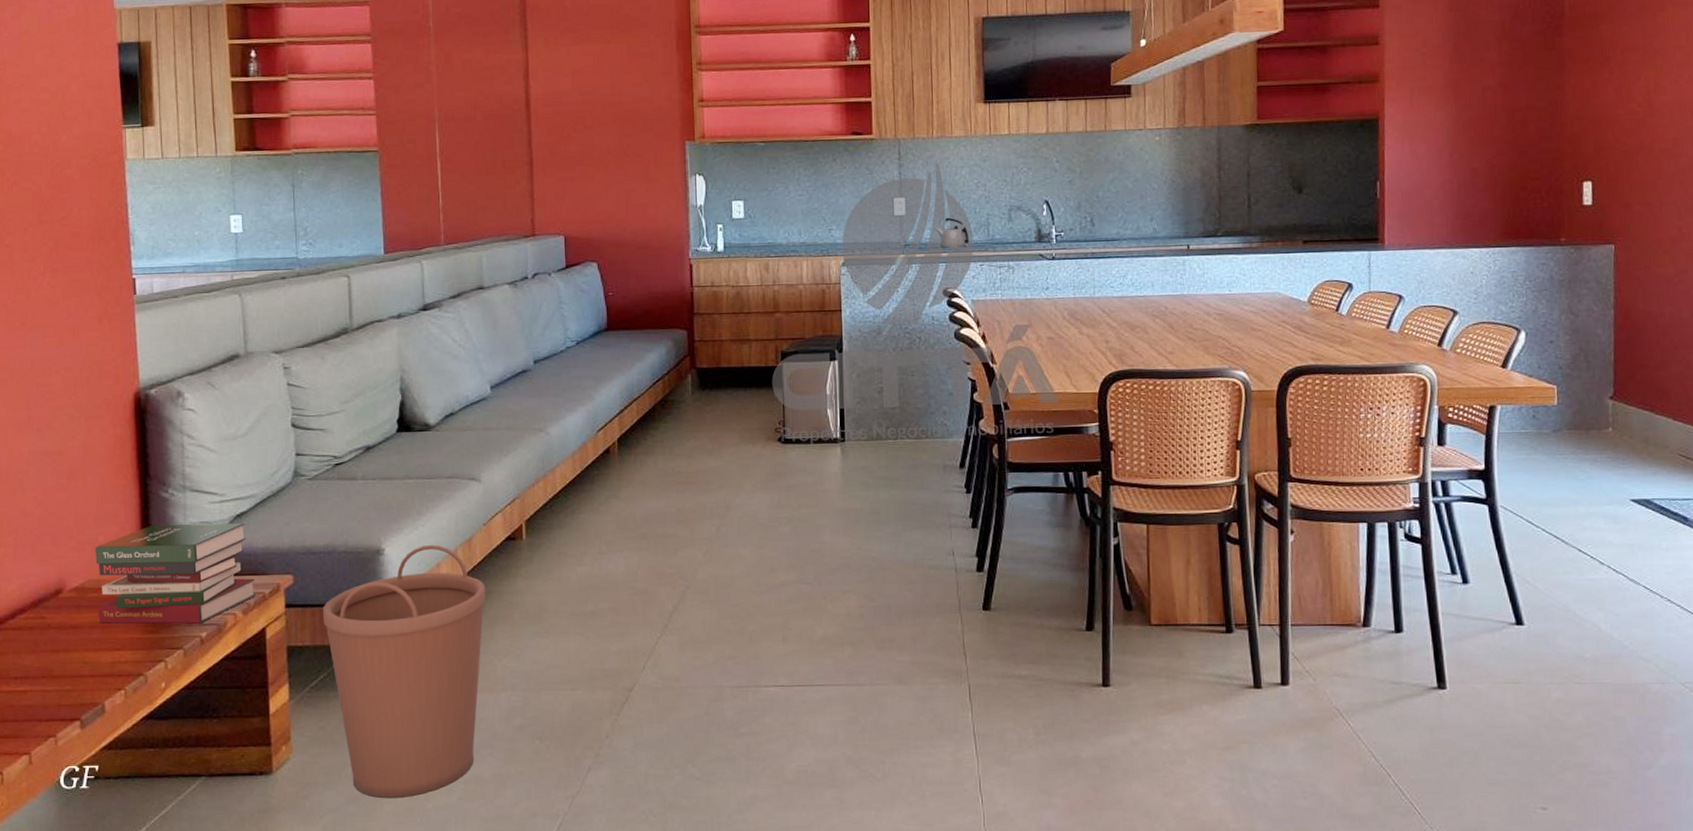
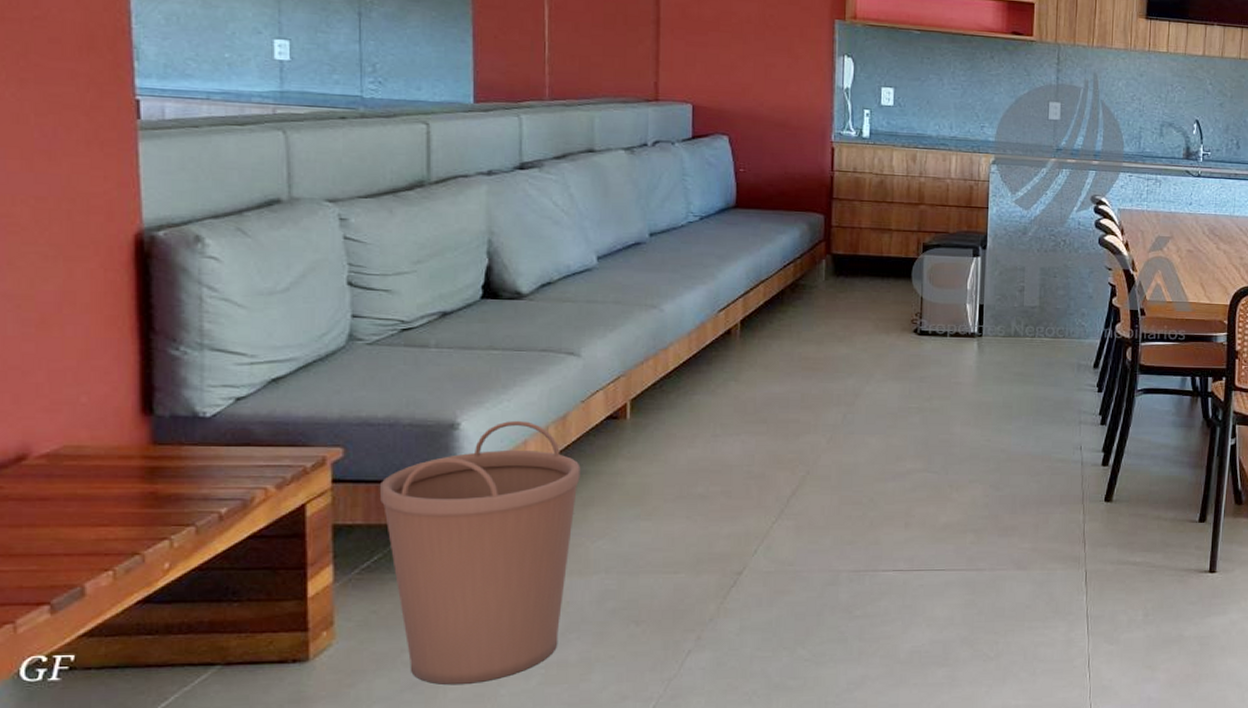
books: present [95,523,256,624] -> none [75,385,294,498]
kettle: present [934,217,970,248] -> none [1088,126,1121,157]

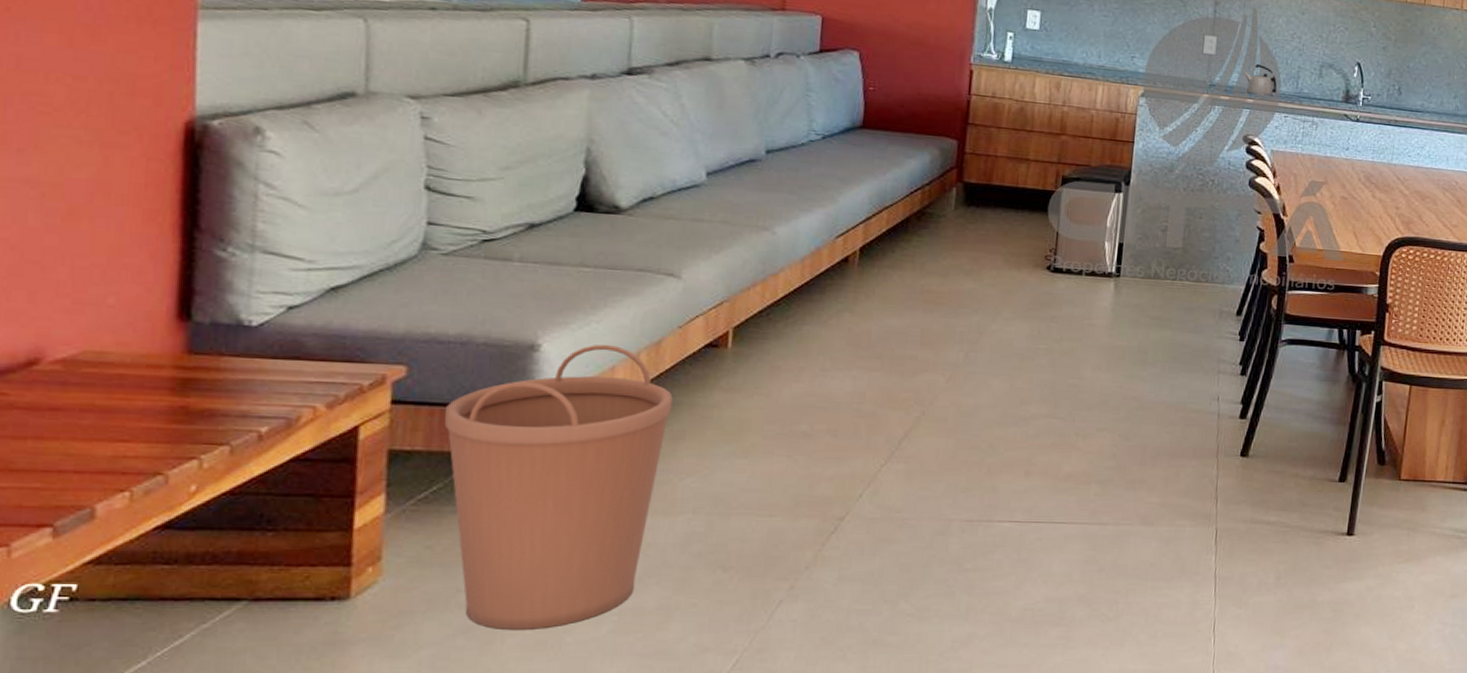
kettle: none [1088,126,1121,157] -> present [1243,63,1277,96]

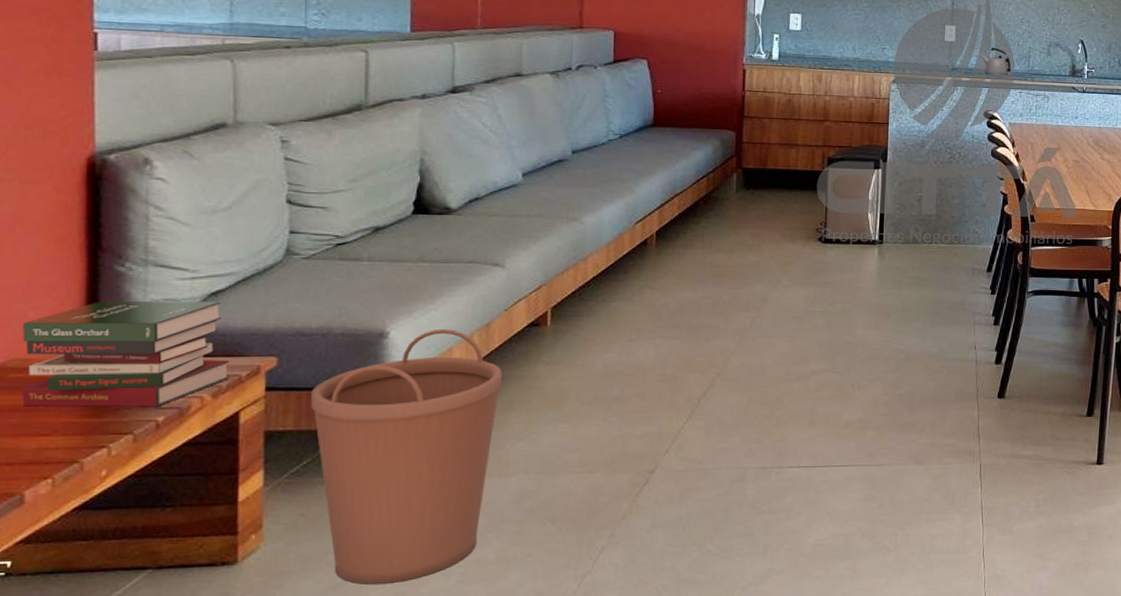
books: none [96,289,348,416] -> present [21,300,229,408]

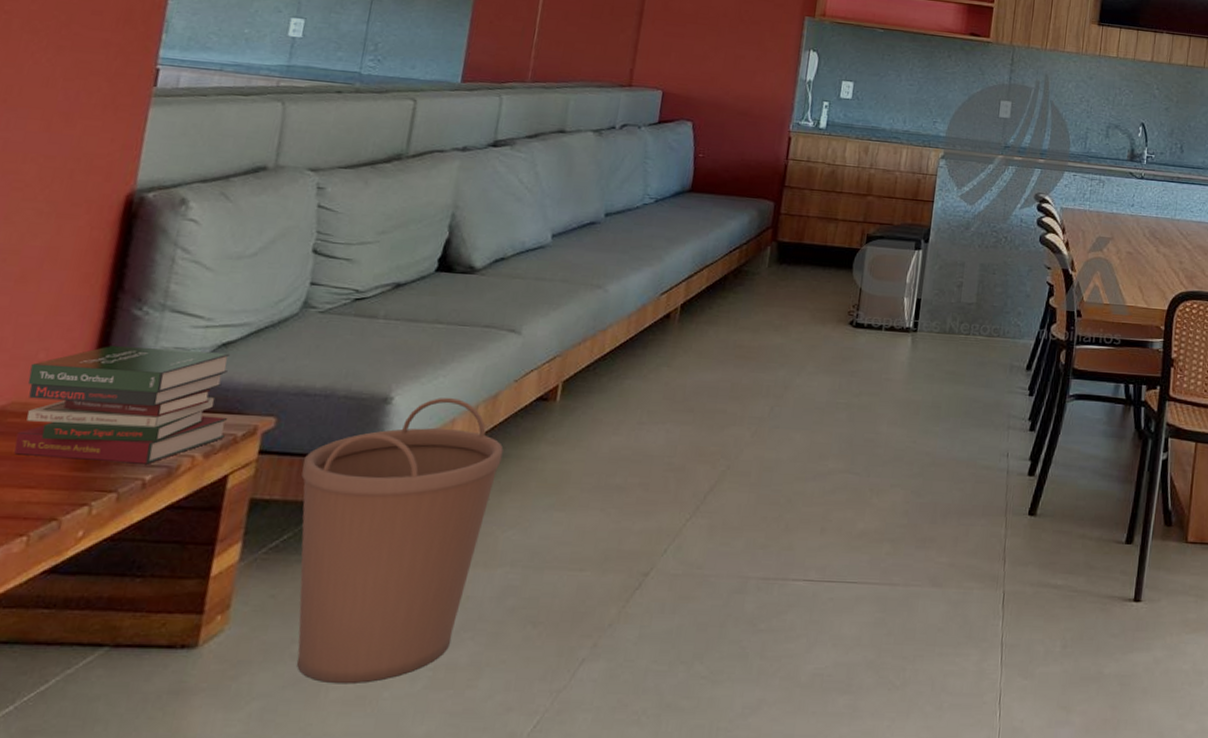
kettle: present [981,47,1012,75] -> none [1035,126,1067,156]

